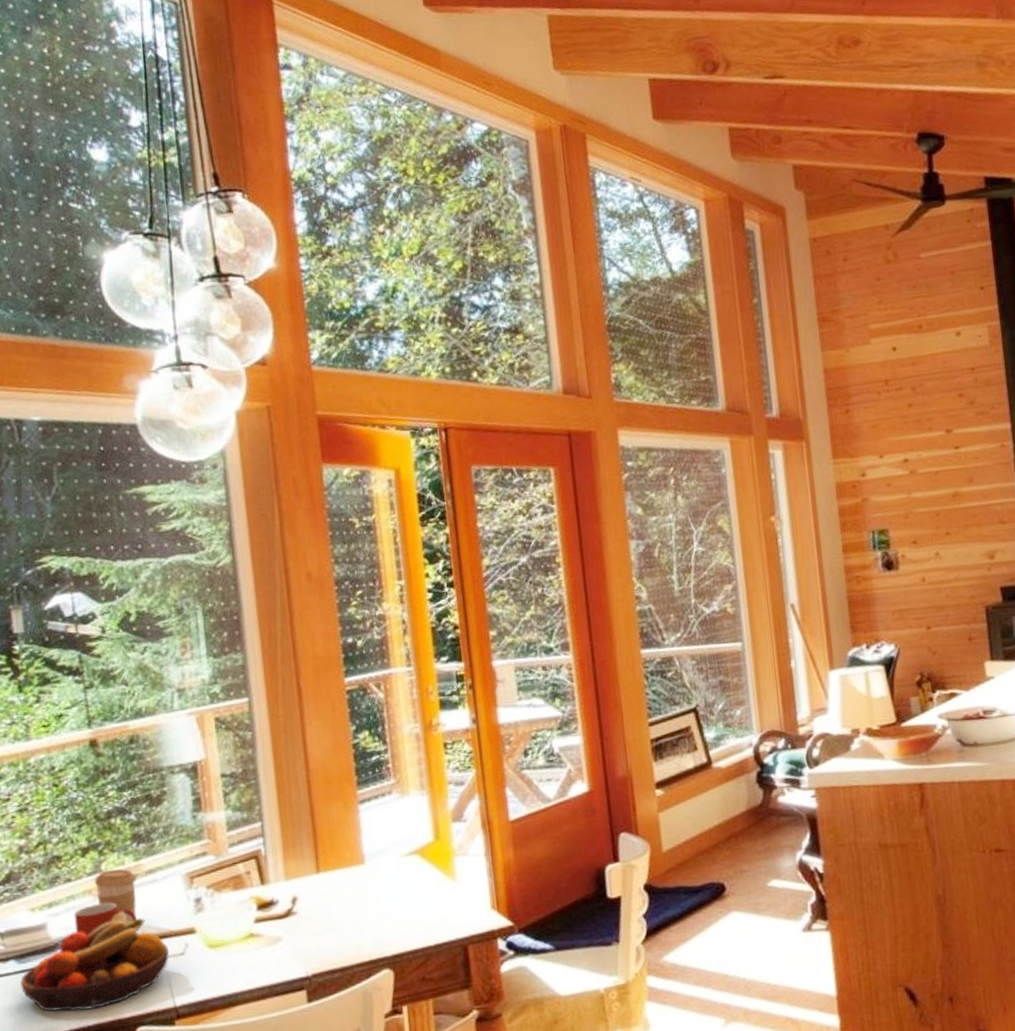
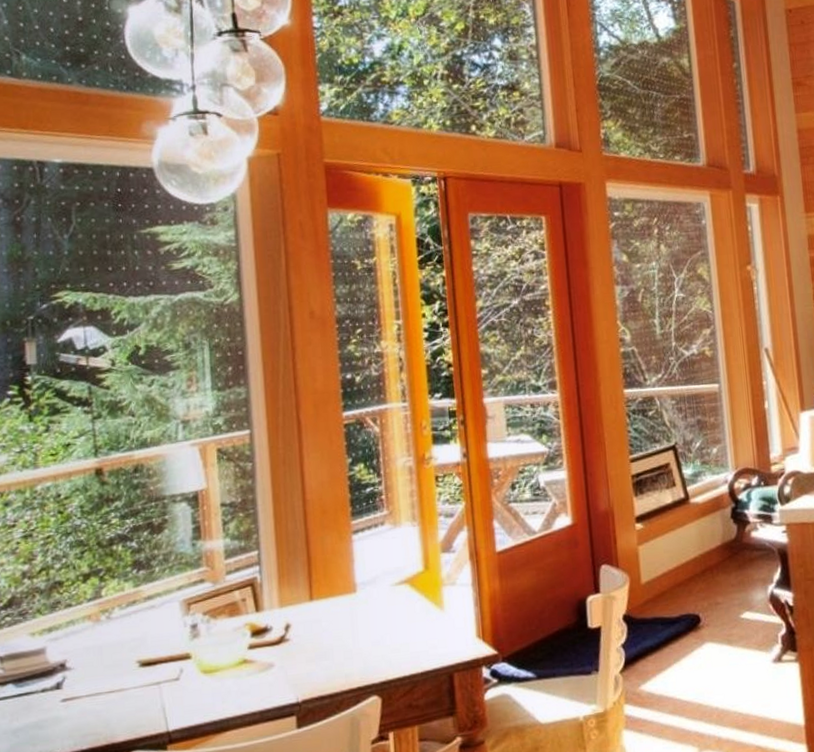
fruit bowl: present [19,911,169,1012] -> none [16,636,164,736]
mug: present [73,902,138,936] -> none [72,628,135,661]
coffee cup: present [94,869,137,923] -> none [94,595,136,648]

